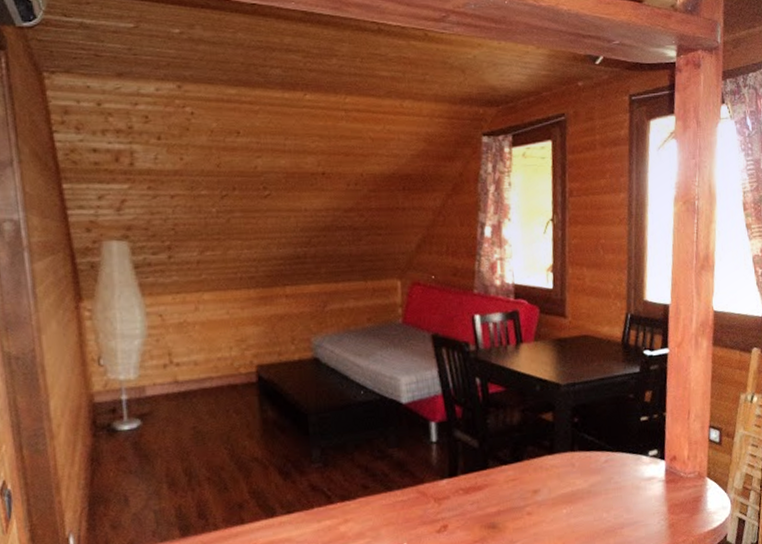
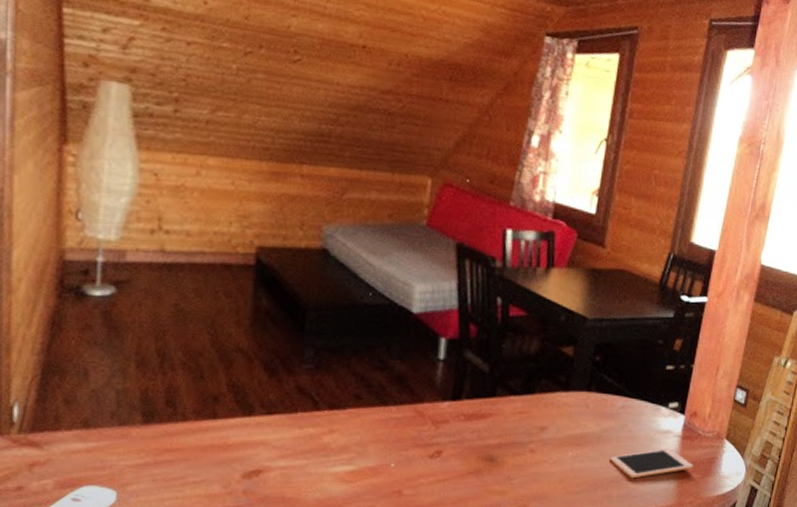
cell phone: none [602,493,681,527] -> present [610,448,694,479]

